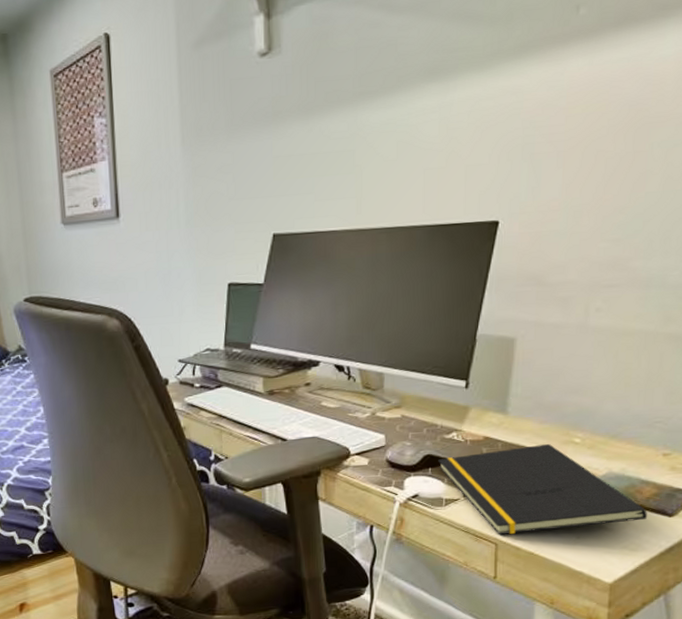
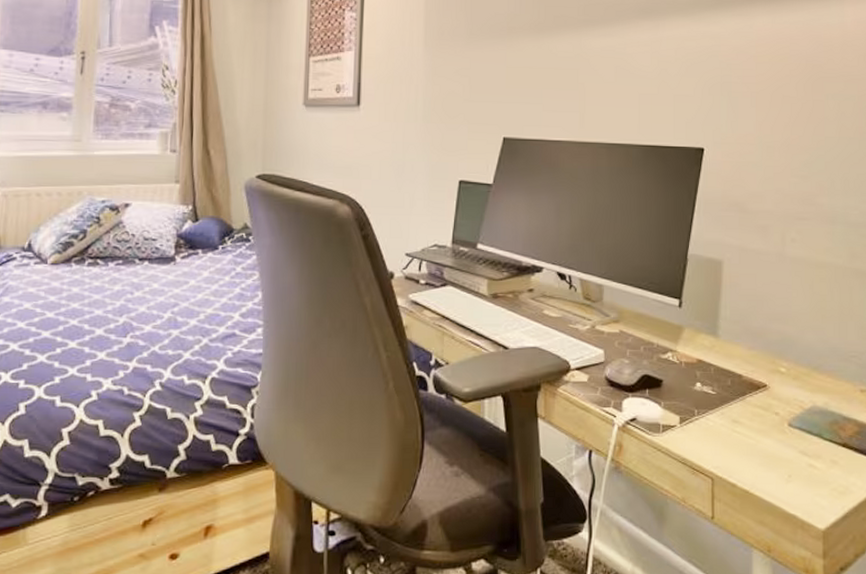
notepad: present [438,443,647,535] -> none [655,371,851,469]

